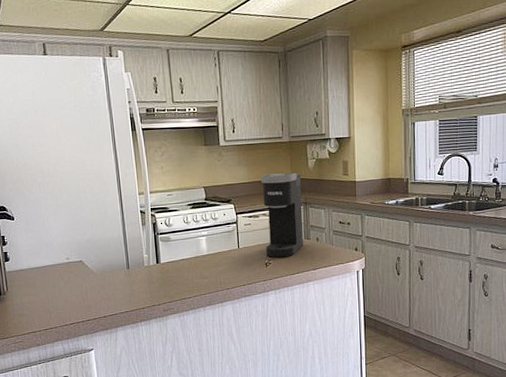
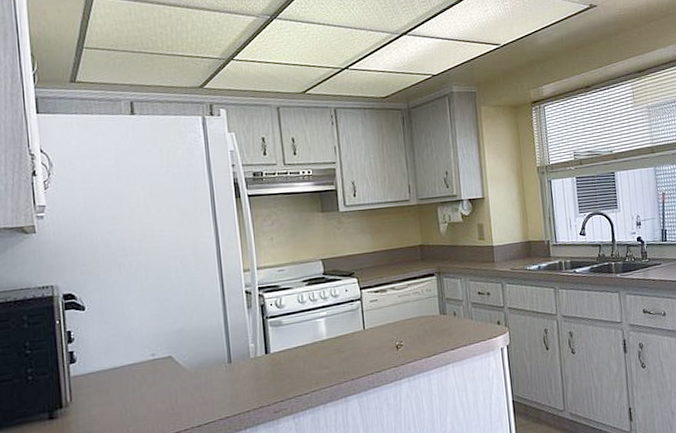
coffee maker: present [261,172,304,258] -> none [388,238,439,339]

